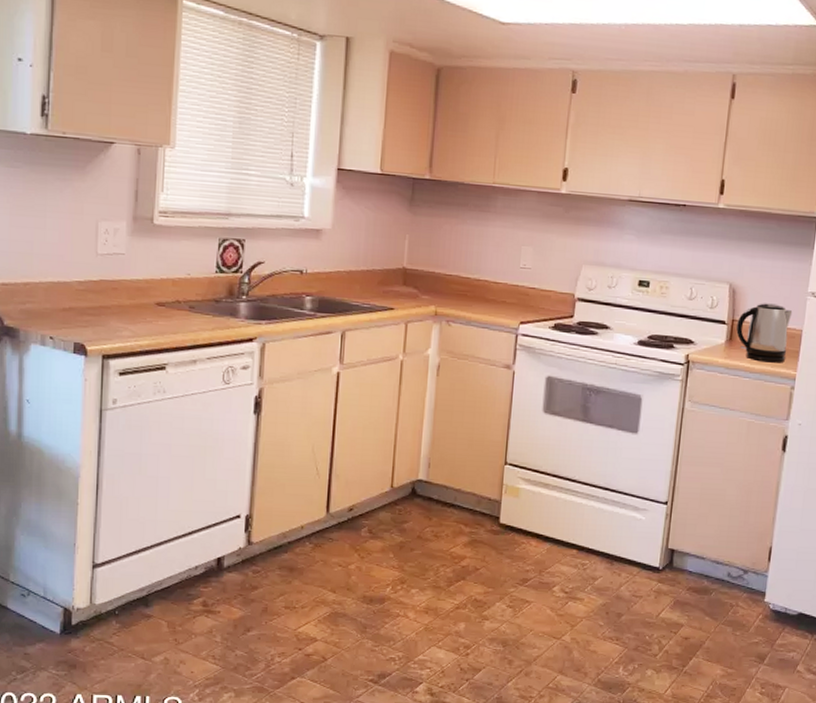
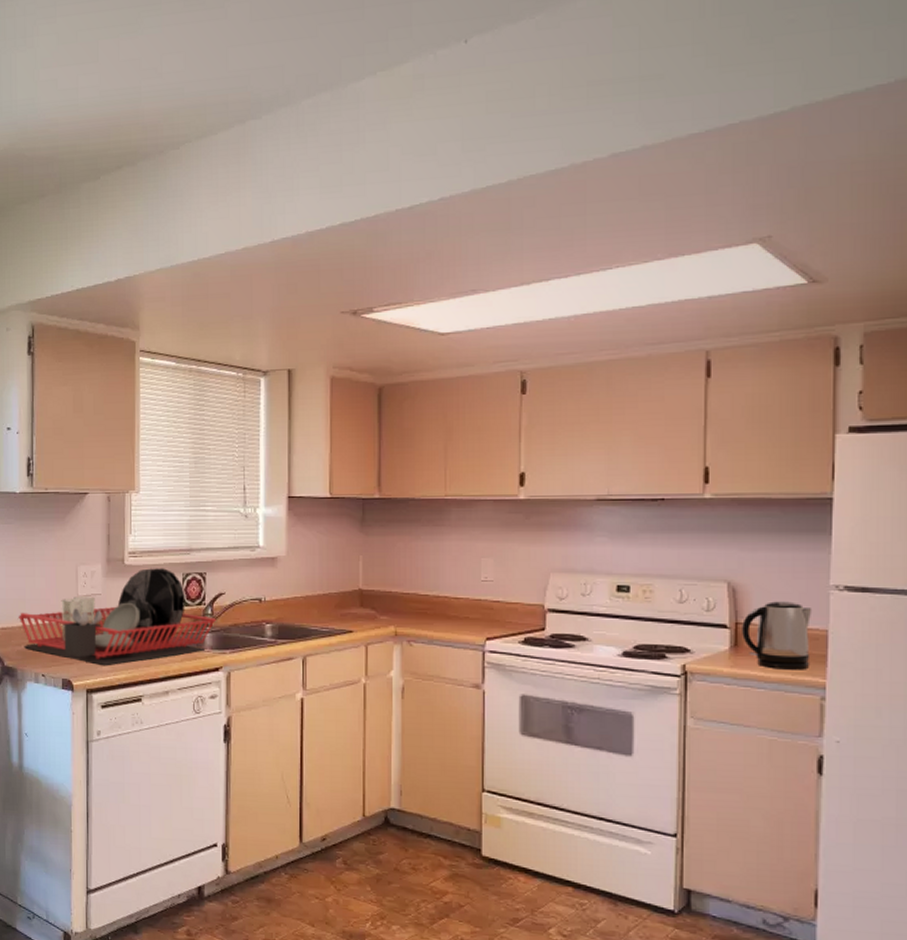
dish rack: none [24,230,253,331] -> present [19,568,216,666]

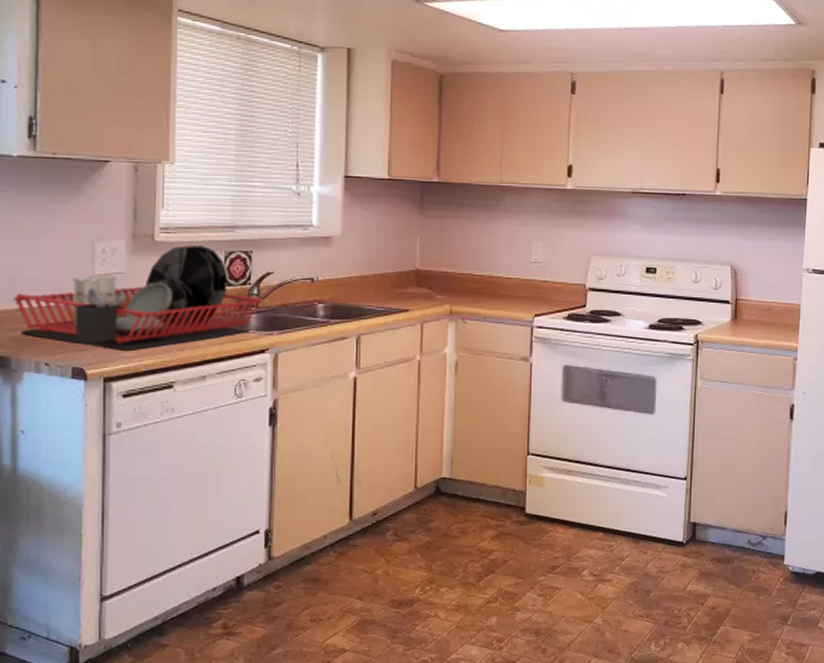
kettle: present [742,601,812,670] -> none [740,281,790,337]

